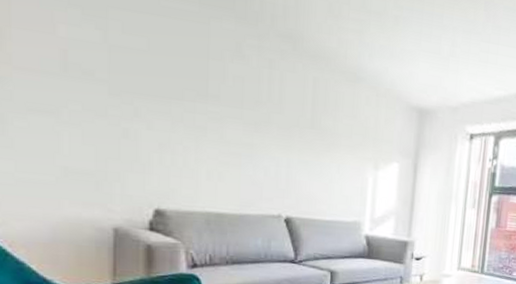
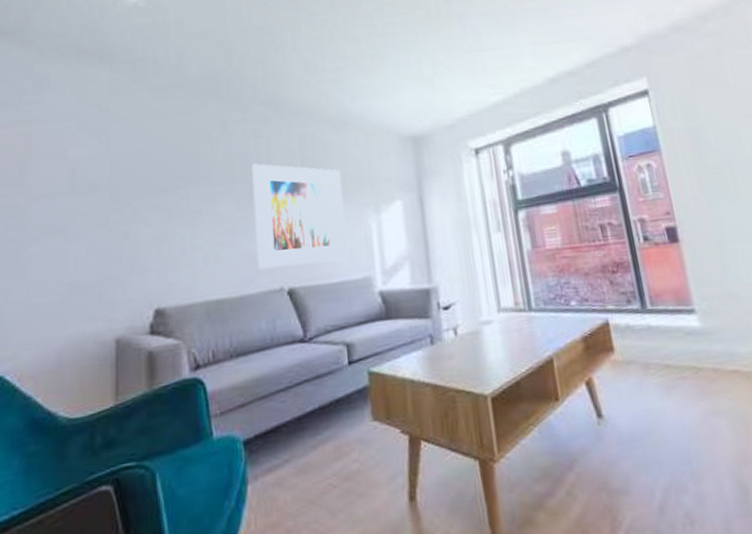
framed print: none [259,95,348,203] -> present [252,163,349,270]

